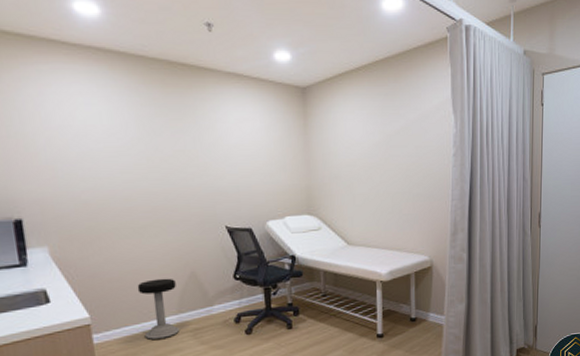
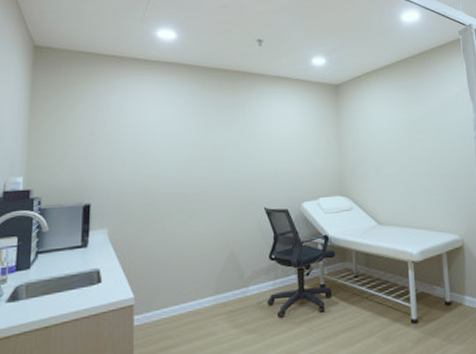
stool: present [137,278,181,340] -> none [180,258,216,322]

